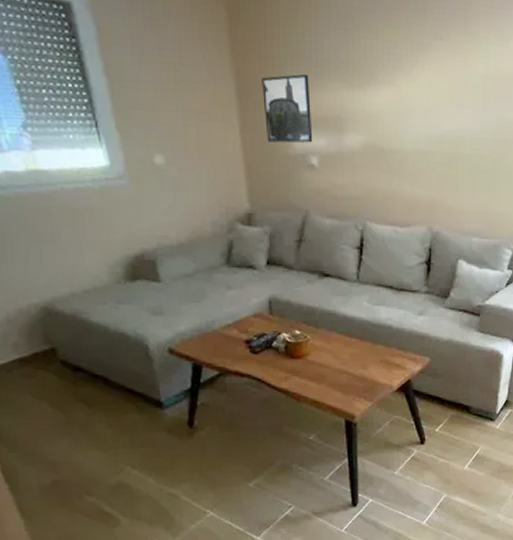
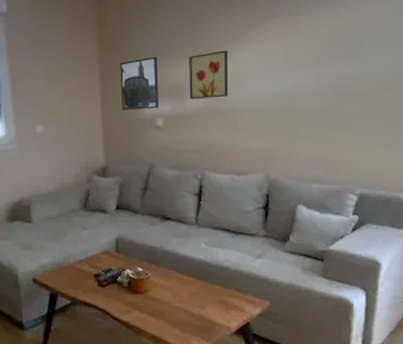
wall art: none [346,76,392,135] -> present [188,50,229,100]

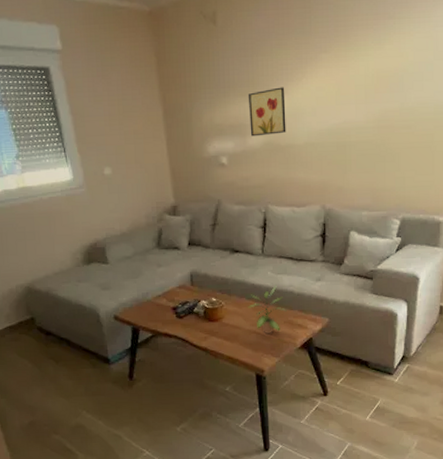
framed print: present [120,56,159,110] -> none [182,94,223,149]
potted plant: none [177,259,221,314] -> present [248,285,287,335]

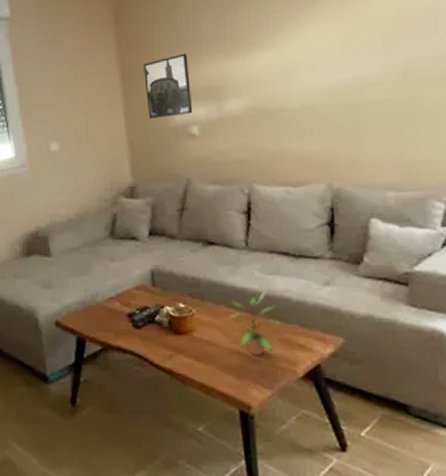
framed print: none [182,94,223,149] -> present [144,53,193,119]
wall art: present [248,87,286,137] -> none [224,39,276,101]

